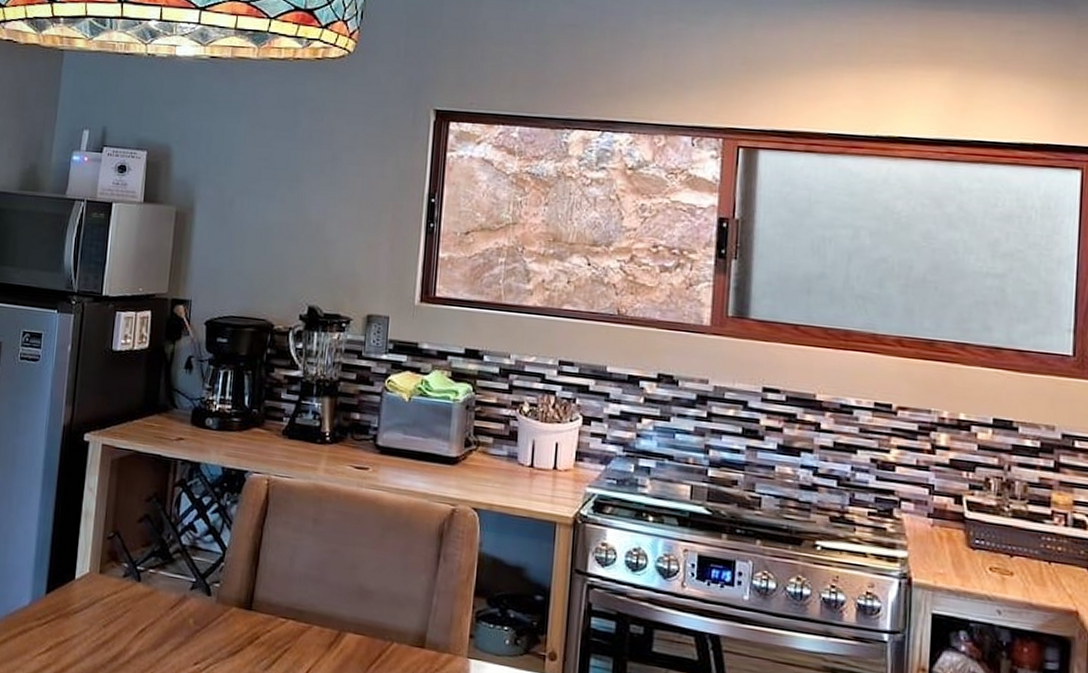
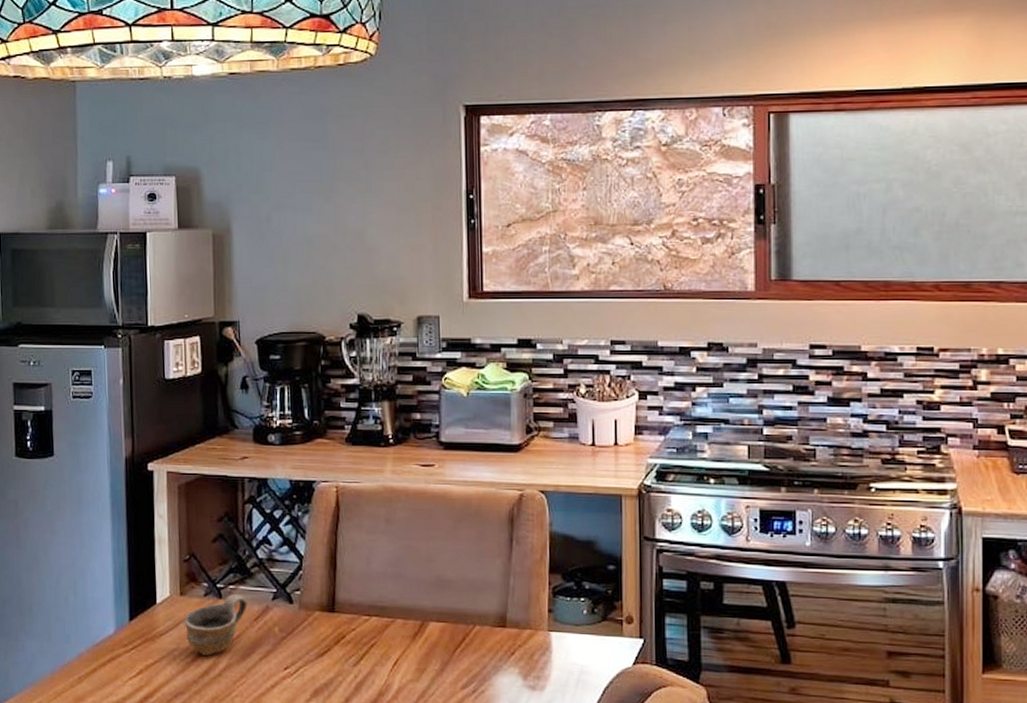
cup: none [99,578,166,640] -> present [184,593,248,656]

